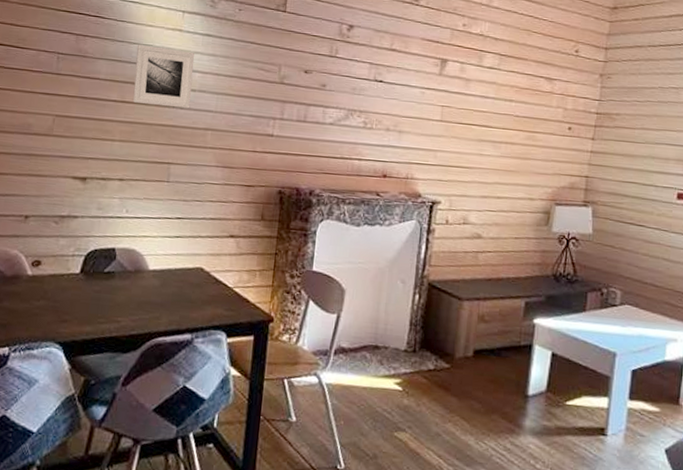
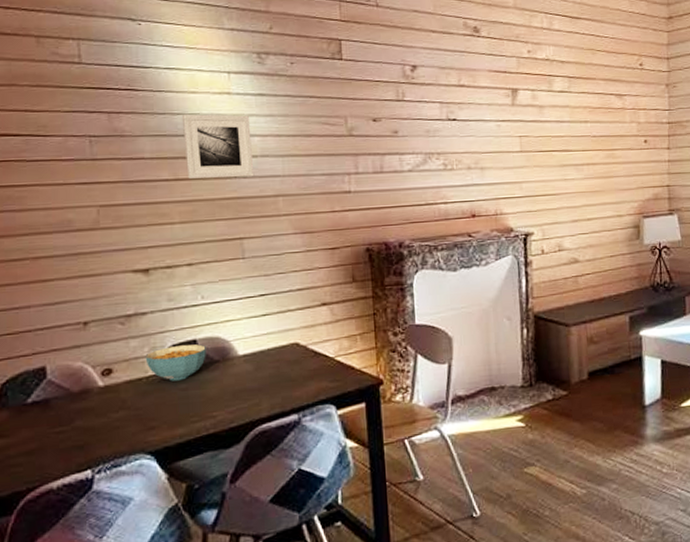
cereal bowl: none [69,250,122,283] -> present [145,344,206,381]

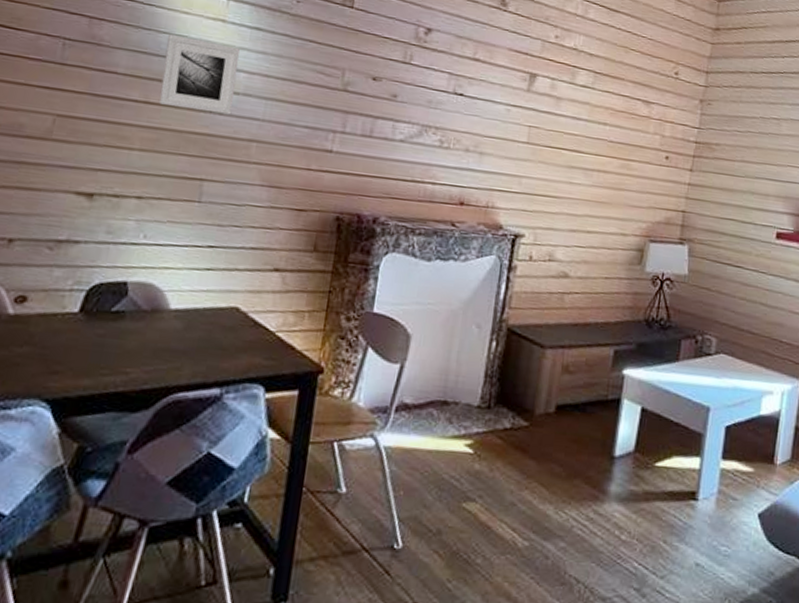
cereal bowl: present [145,344,206,381] -> none [66,284,136,325]

